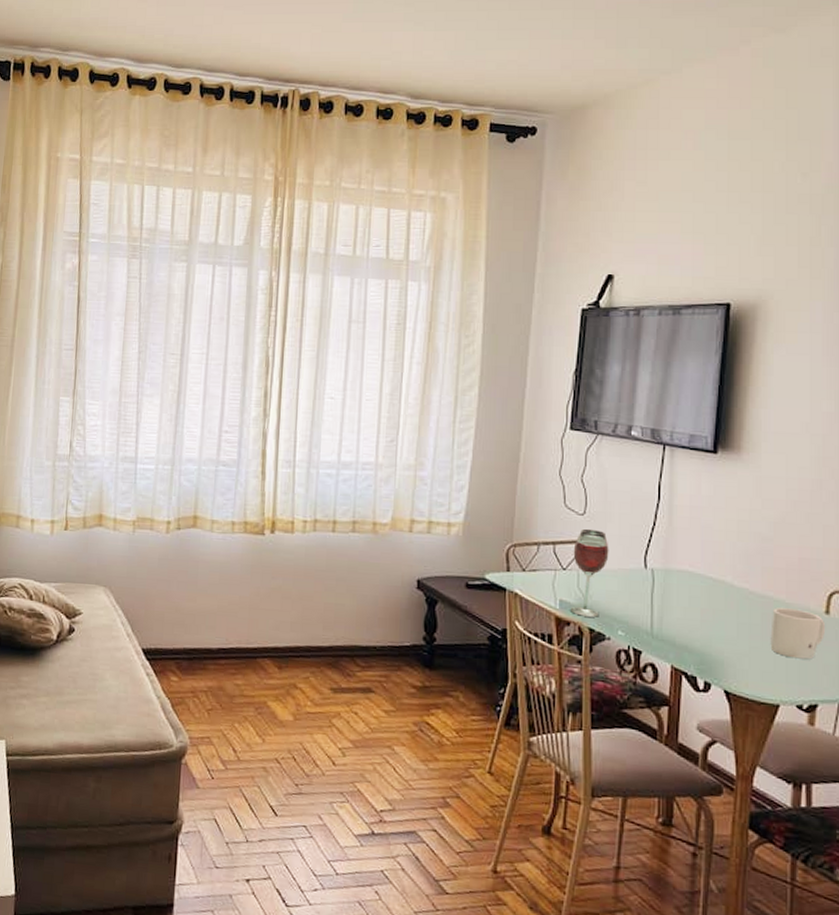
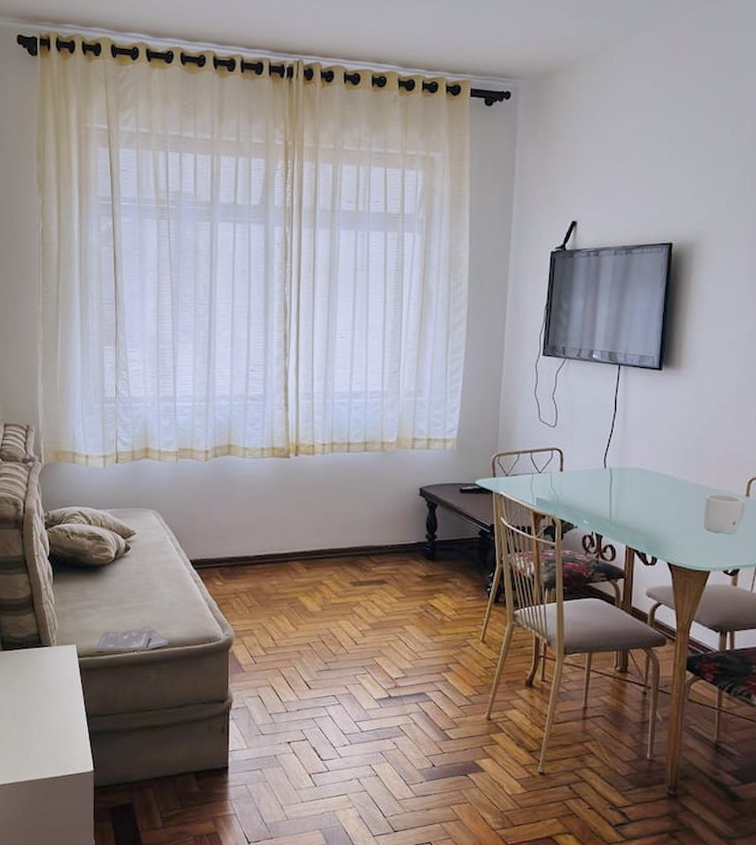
booklet: none [27,724,113,755] -> present [96,626,170,653]
wineglass: present [570,528,609,617] -> none [545,438,576,510]

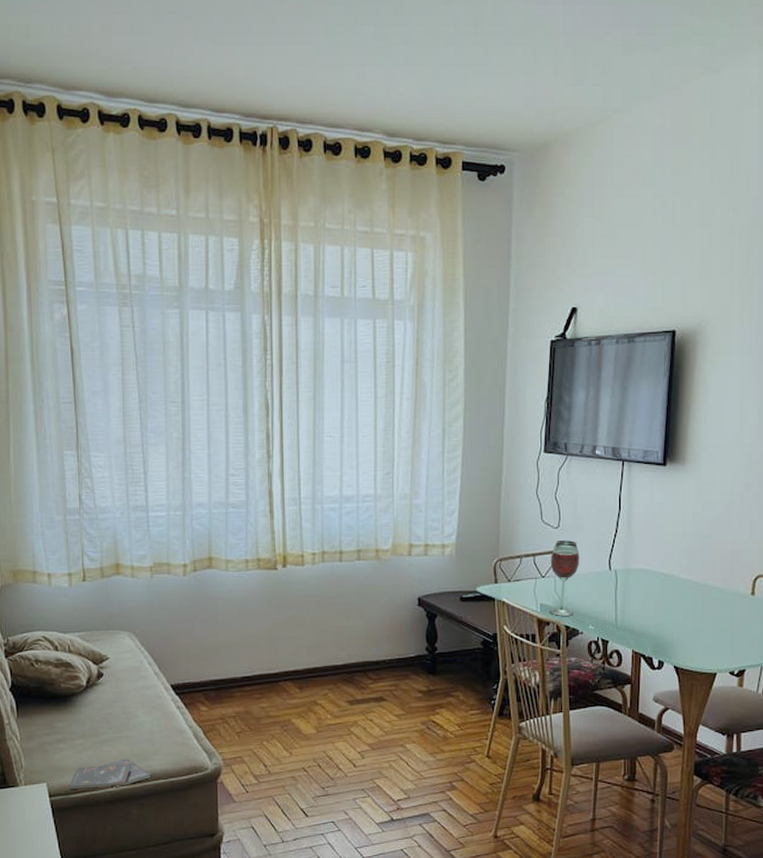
wineglass: none [545,438,576,510] -> present [549,540,580,616]
mug: present [703,494,746,534] -> none [709,593,752,634]

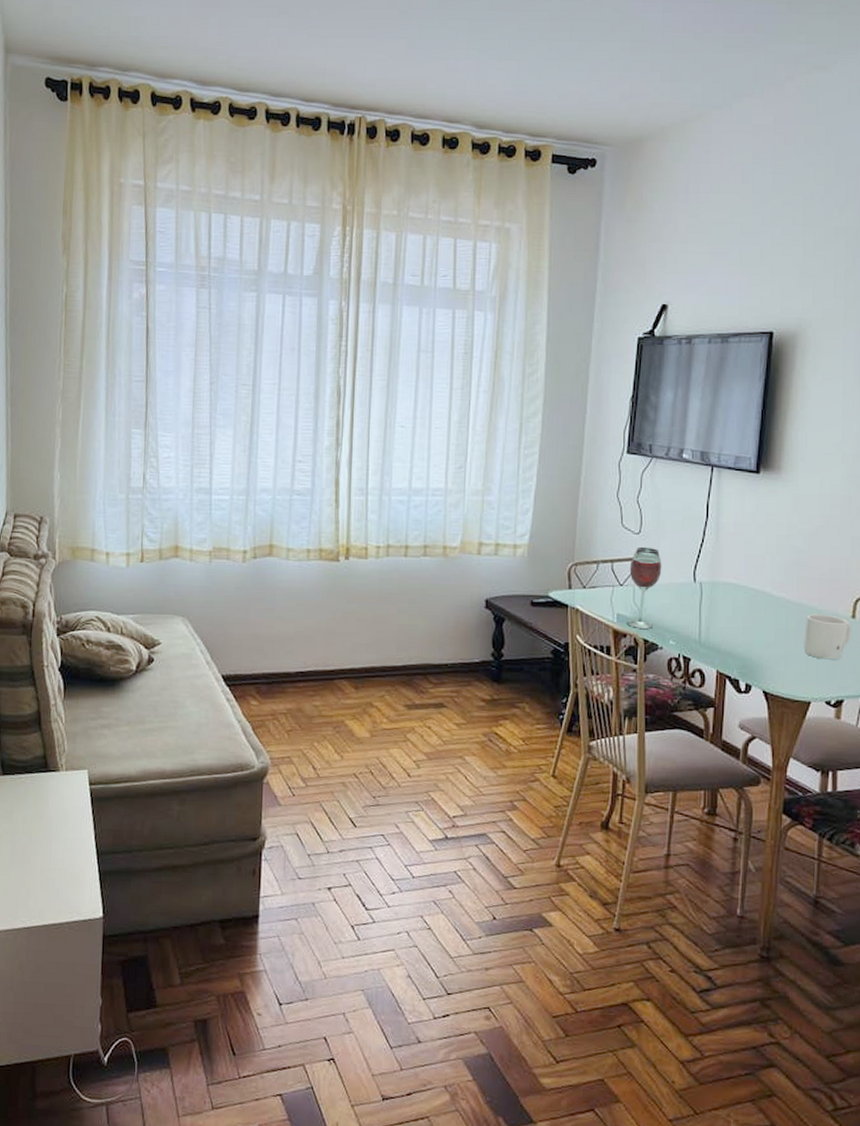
booklet: present [69,758,152,789] -> none [110,750,196,781]
mug: none [709,593,752,634] -> present [804,614,852,660]

